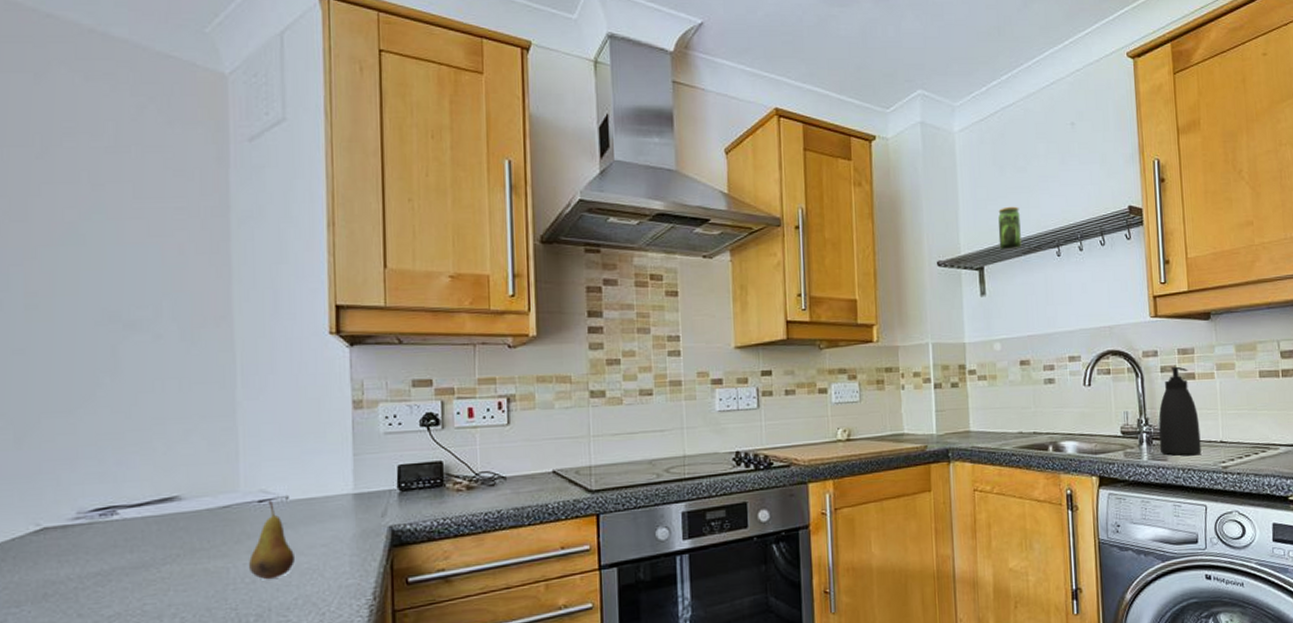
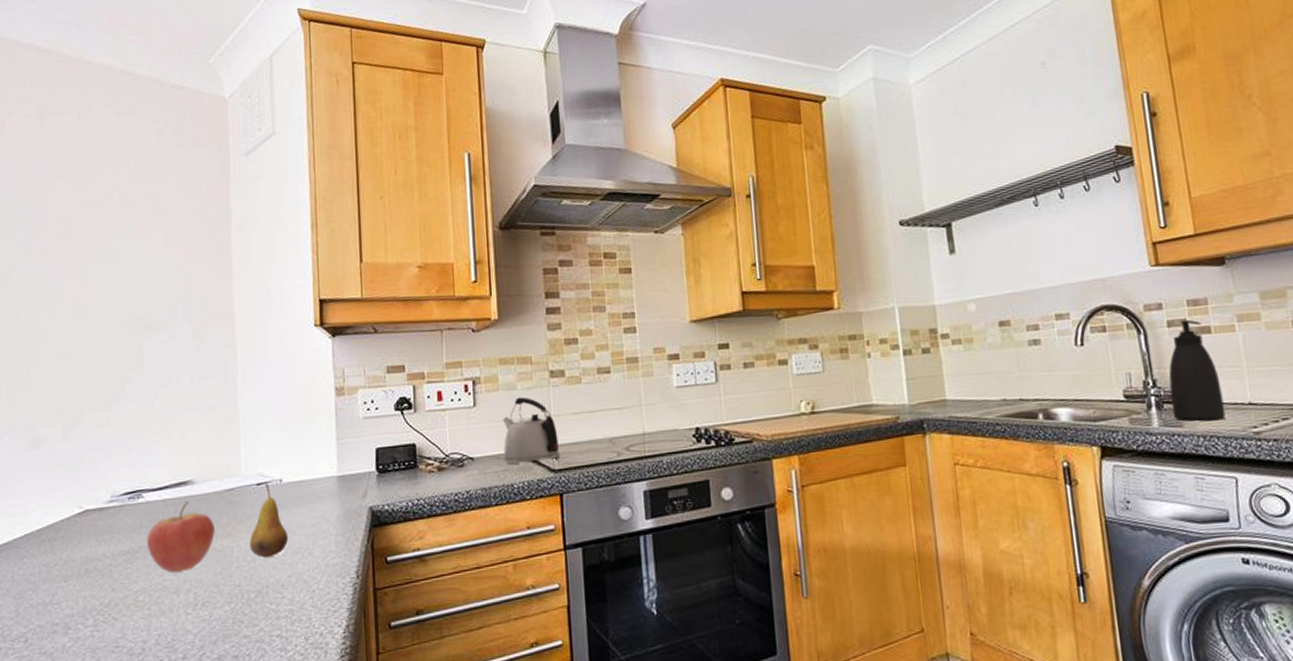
fruit: none [123,519,207,597] -> present [147,501,215,573]
kettle: none [537,416,599,485] -> present [502,397,561,466]
jar: present [997,206,1022,250] -> none [964,156,993,204]

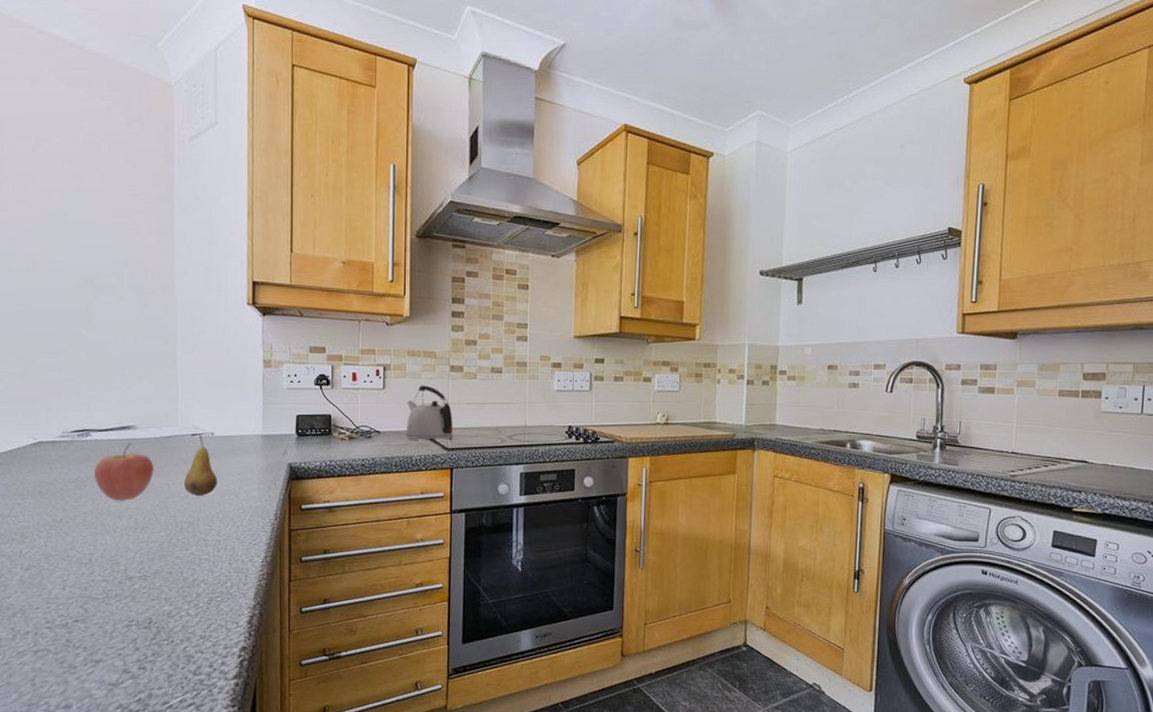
soap dispenser: present [1168,319,1226,421] -> none [951,380,994,462]

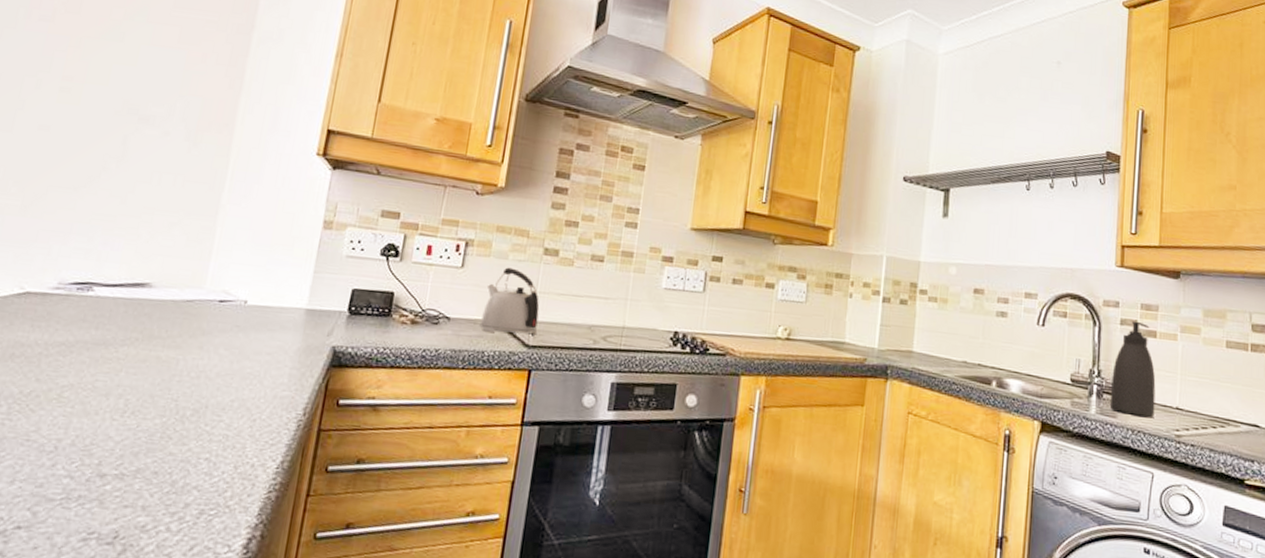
fruit: present [94,443,154,501] -> none [85,304,165,376]
fruit: present [183,435,217,497] -> none [196,302,241,378]
soap dispenser: none [951,380,994,462] -> present [1109,321,1156,417]

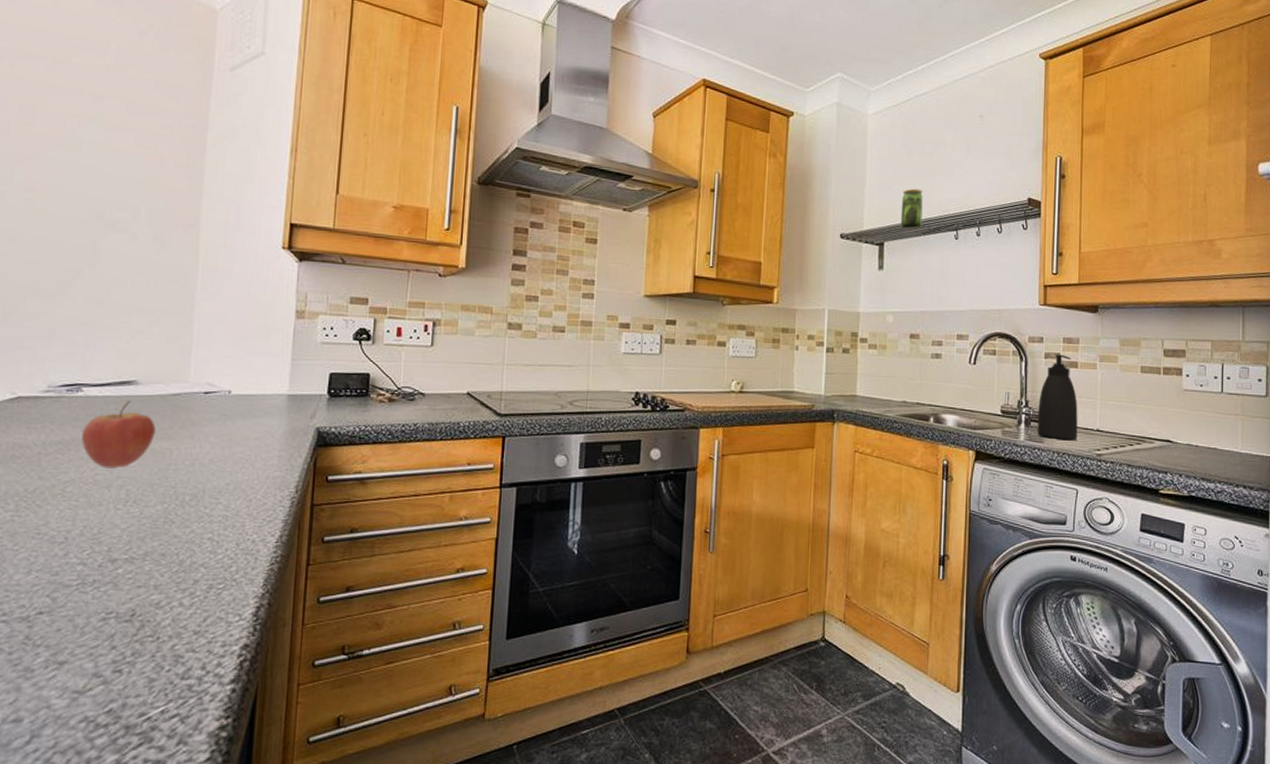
fruit: none [85,304,165,376] -> present [81,401,156,469]
kettle: present [479,267,540,335] -> none [453,343,508,405]
jar: none [968,133,995,177] -> present [900,188,924,230]

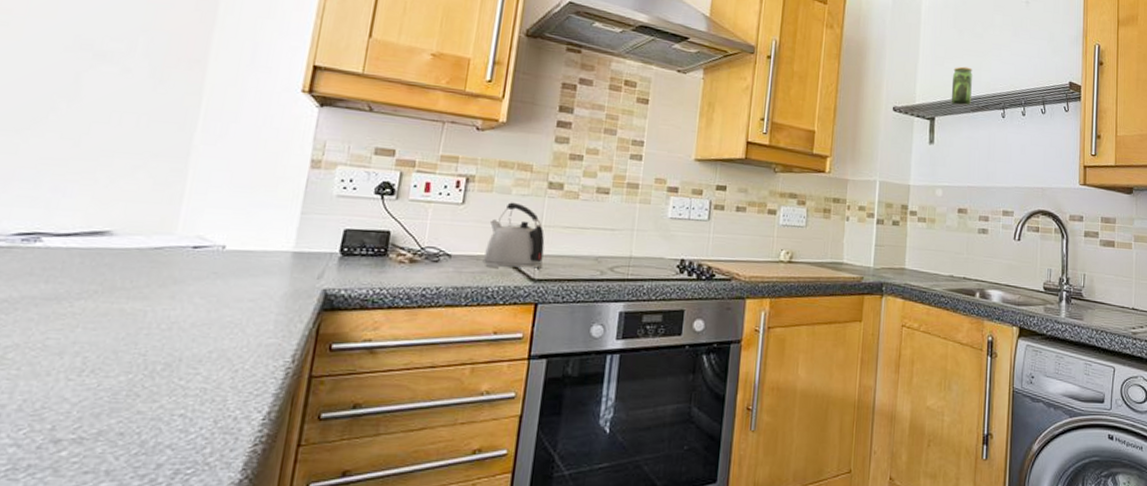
fruit: present [81,401,156,469] -> none [33,254,129,332]
kettle: none [453,343,508,405] -> present [482,202,545,269]
soap dispenser: present [1037,354,1078,440] -> none [1077,233,1115,318]

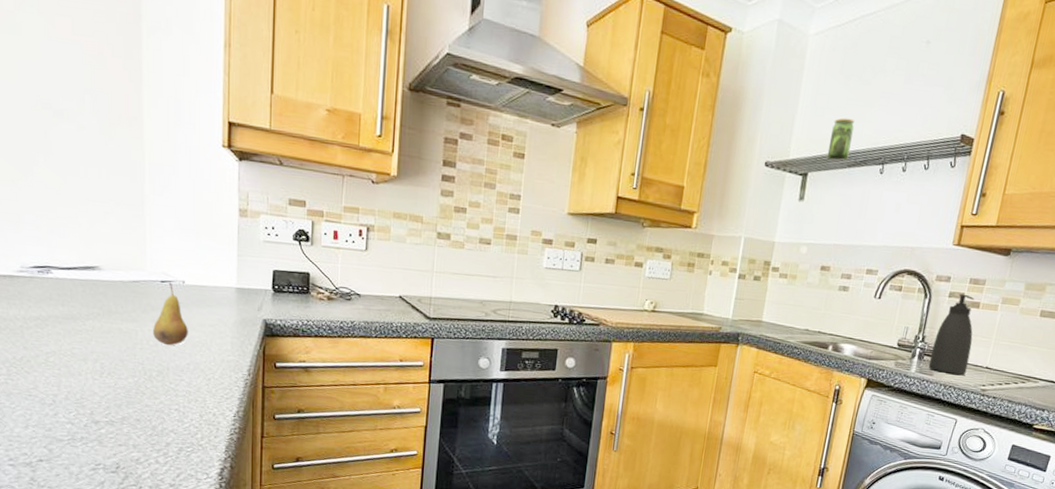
fruit: none [167,247,219,329] -> present [152,282,188,346]
kettle: present [482,202,545,269] -> none [386,250,437,309]
soap dispenser: none [1077,233,1115,318] -> present [928,293,975,375]

